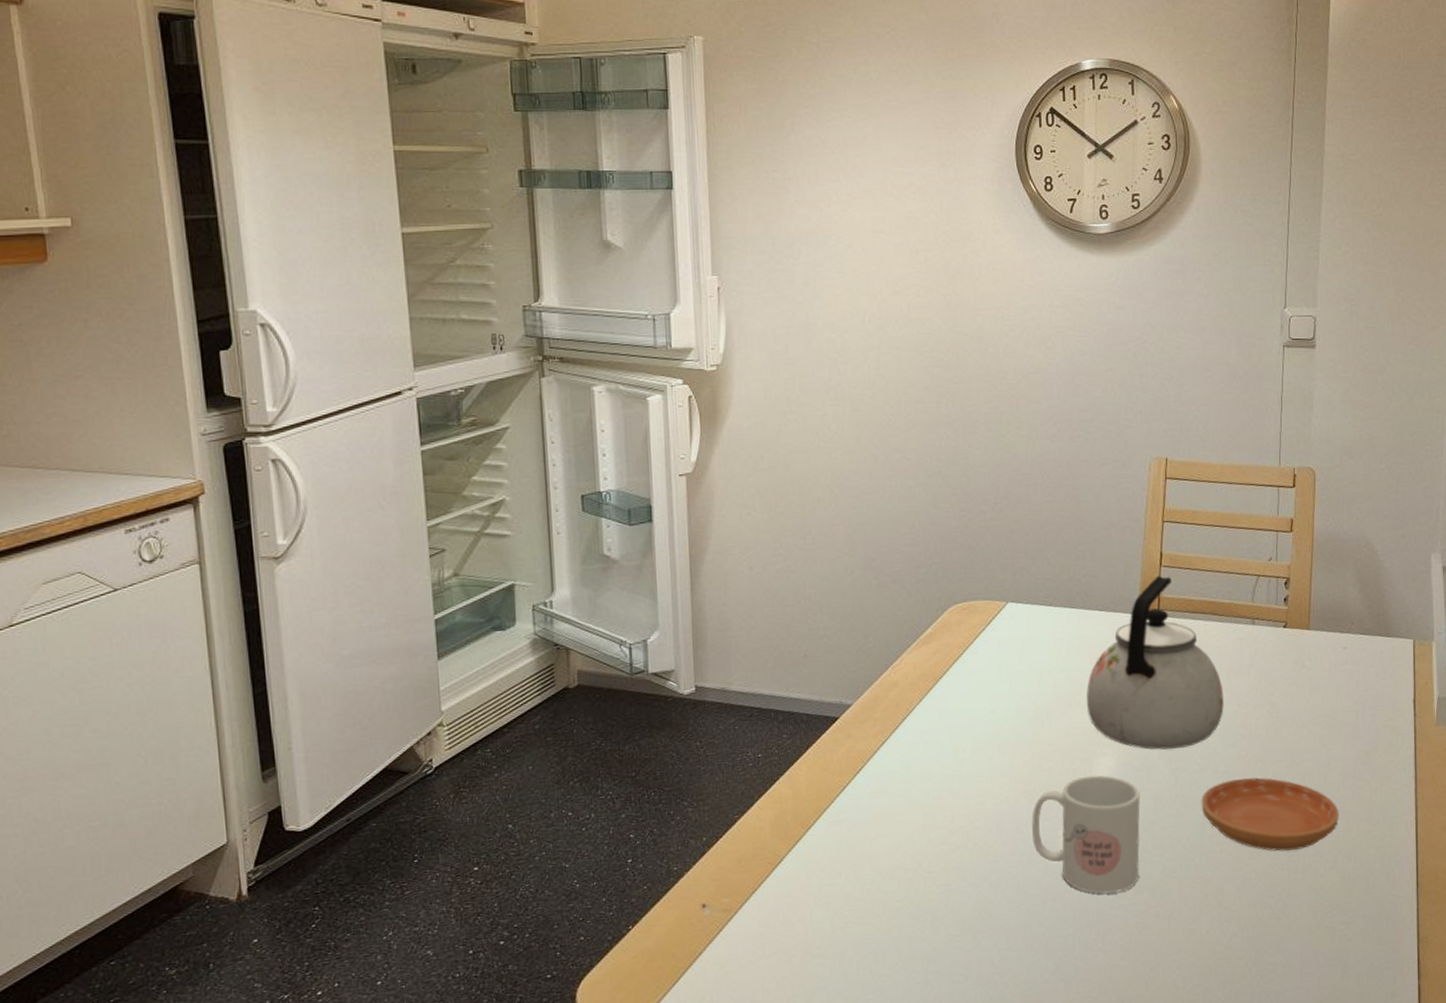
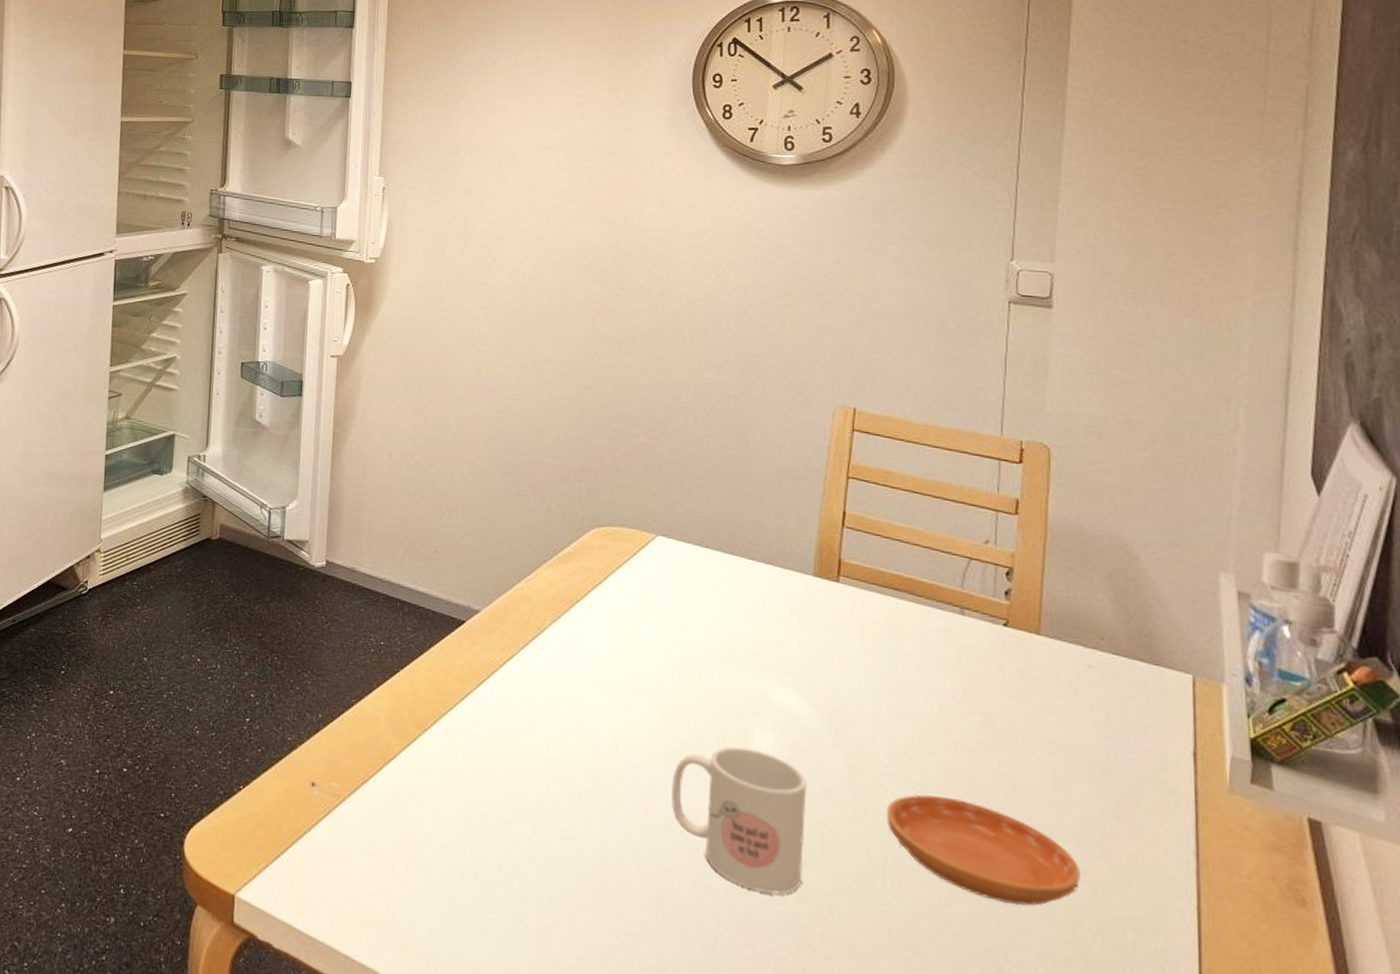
kettle: present [1086,575,1224,750] -> none [744,536,920,743]

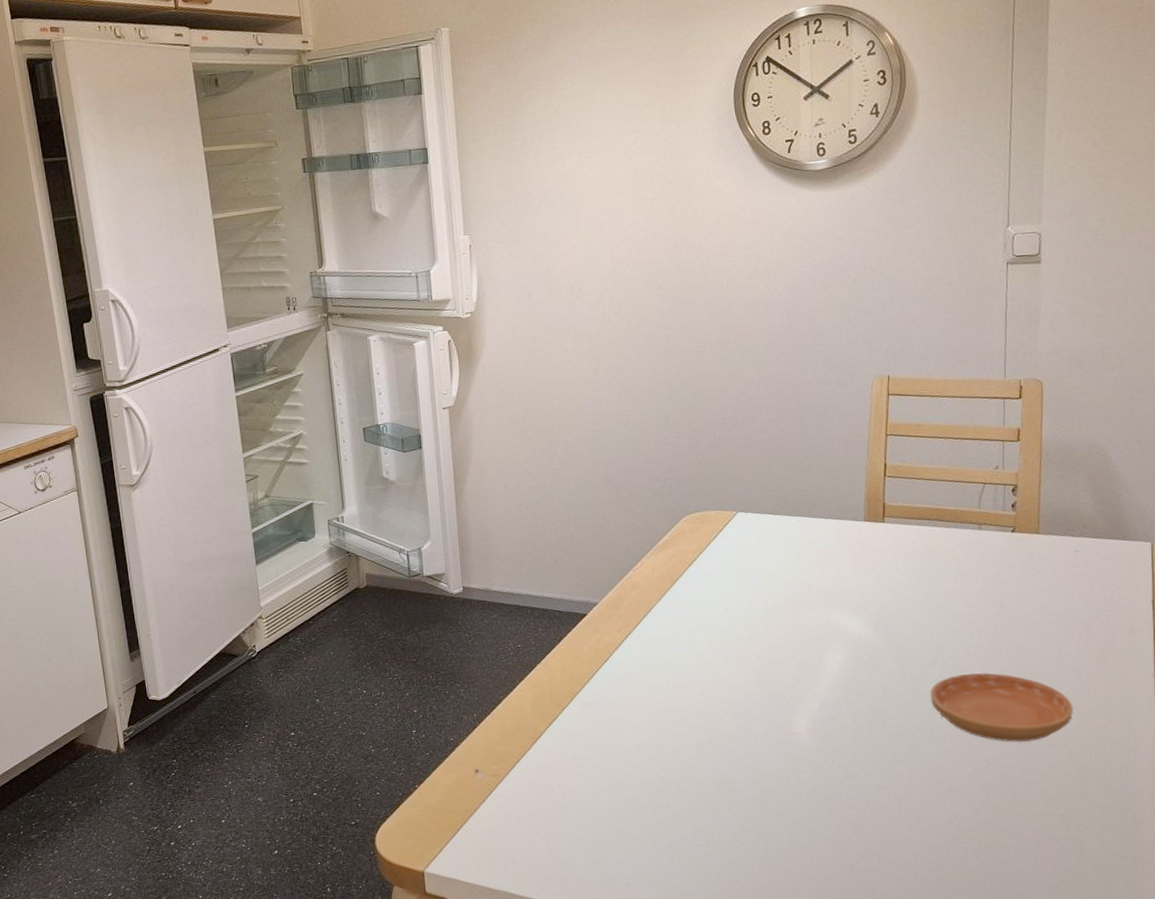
mug: present [672,746,807,895] -> none [765,667,870,775]

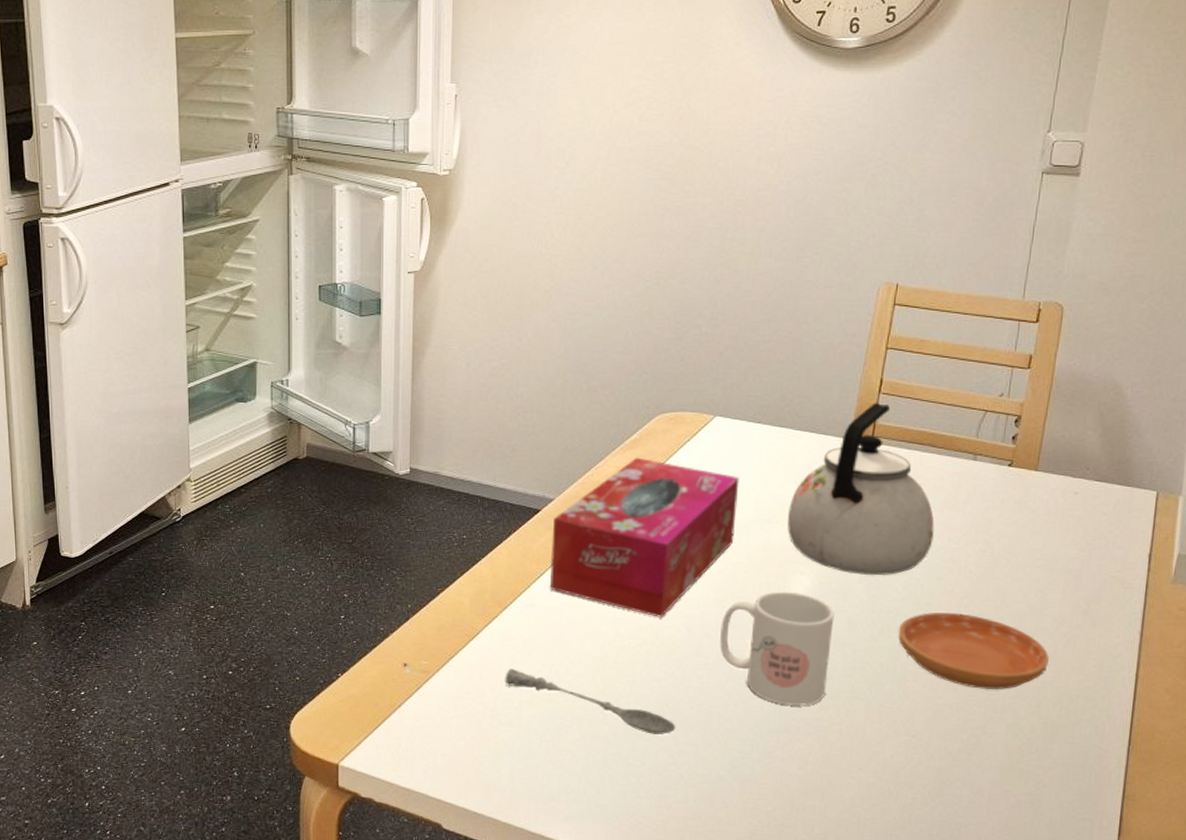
soupspoon: none [570,765,735,815] -> present [505,668,676,736]
tissue box: none [599,557,768,704] -> present [549,457,740,618]
mug: none [765,667,870,775] -> present [720,591,834,707]
kettle: none [814,485,952,646] -> present [787,402,935,576]

